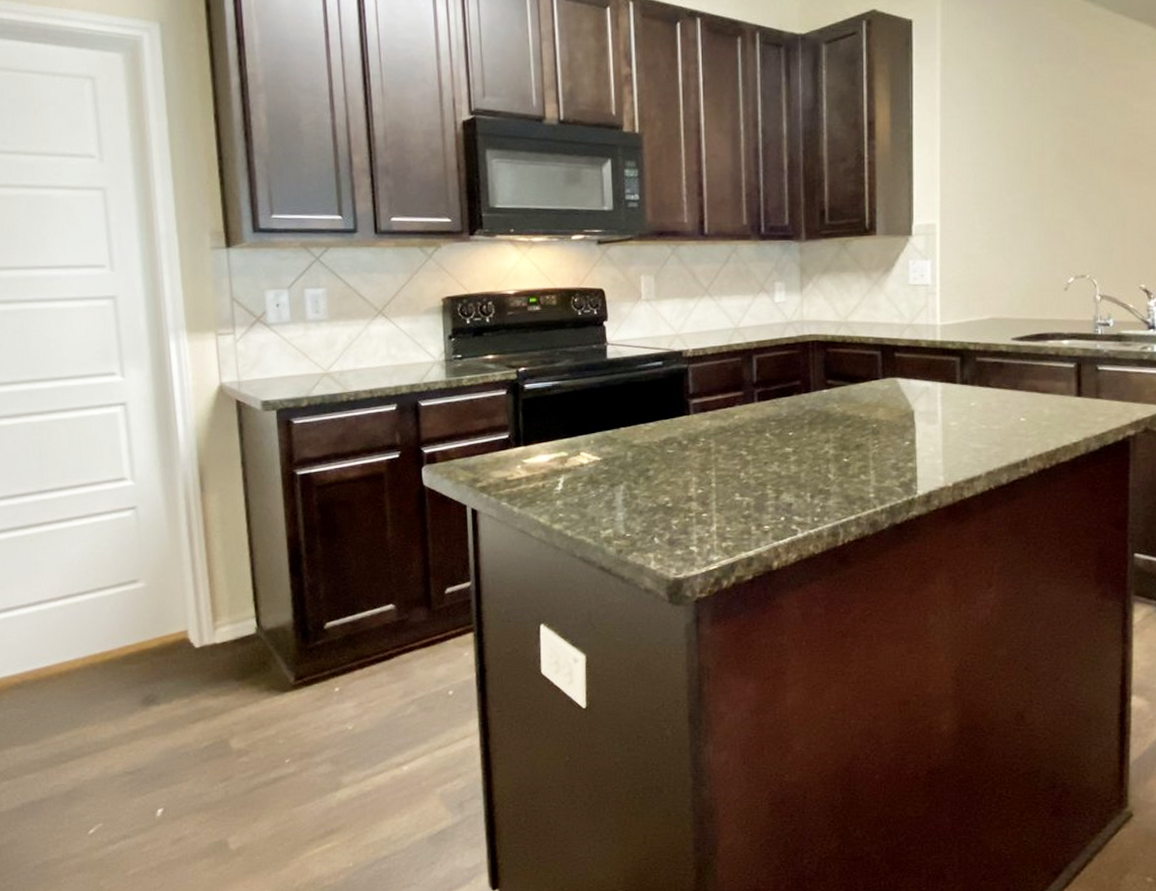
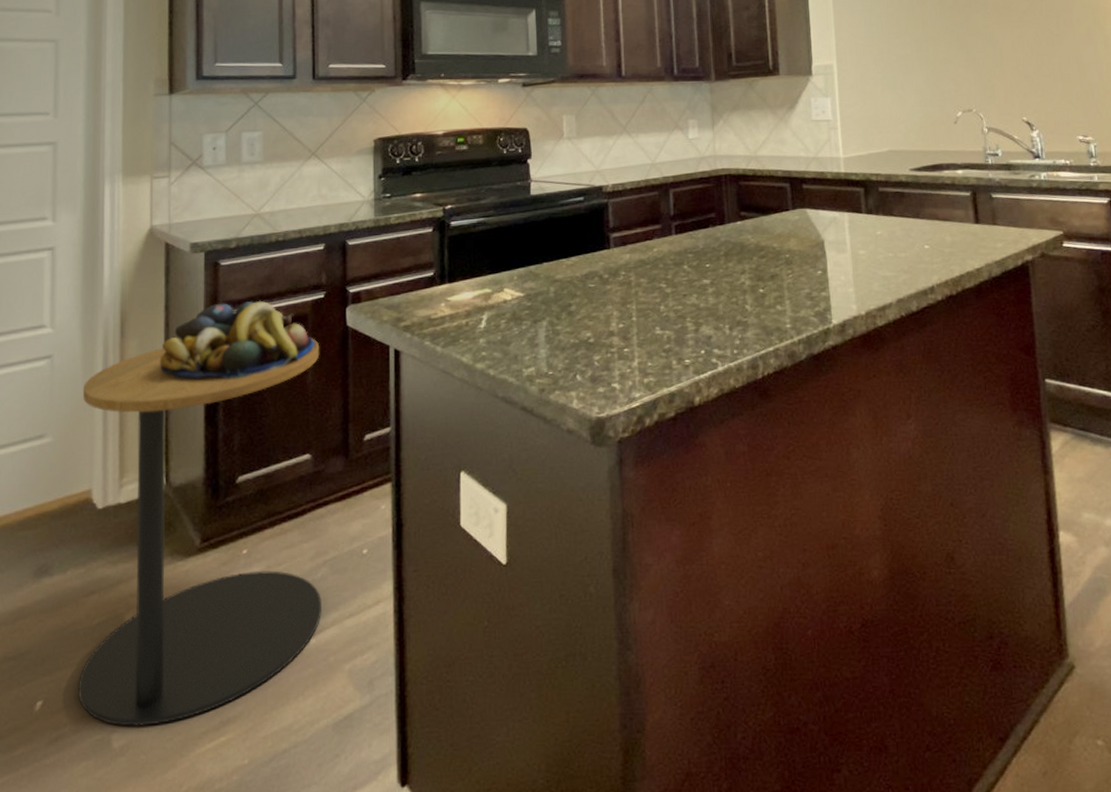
side table: none [170,496,413,832] -> present [78,338,322,727]
fruit bowl: none [241,460,393,533] -> present [159,301,315,380]

